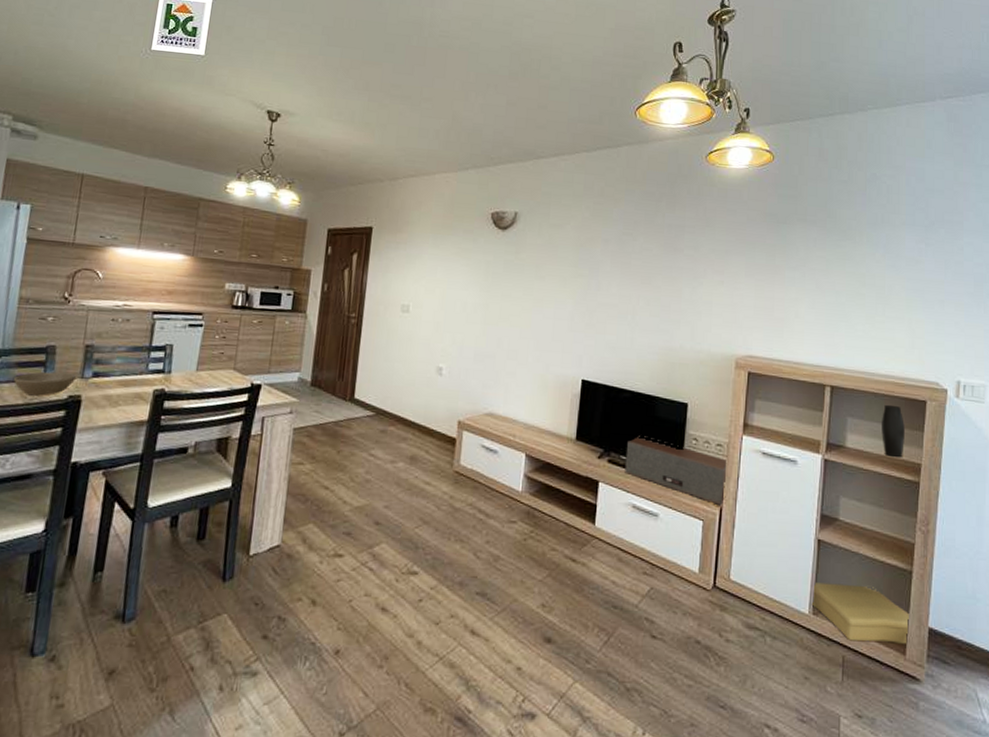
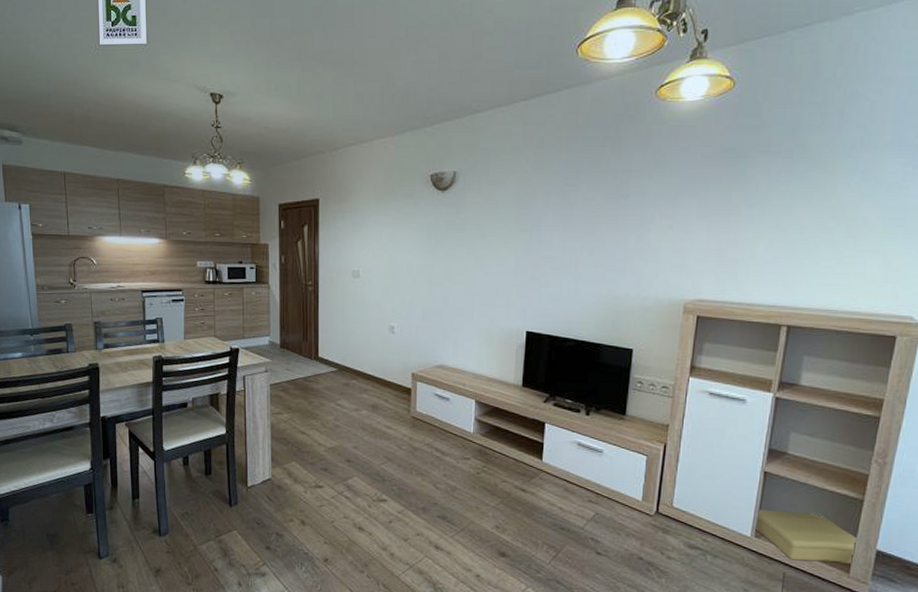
soup bowl: present [13,371,78,397] -> none [45,345,93,366]
speaker: present [625,436,726,506] -> none [570,381,672,443]
vase: present [882,404,905,458] -> none [841,341,869,394]

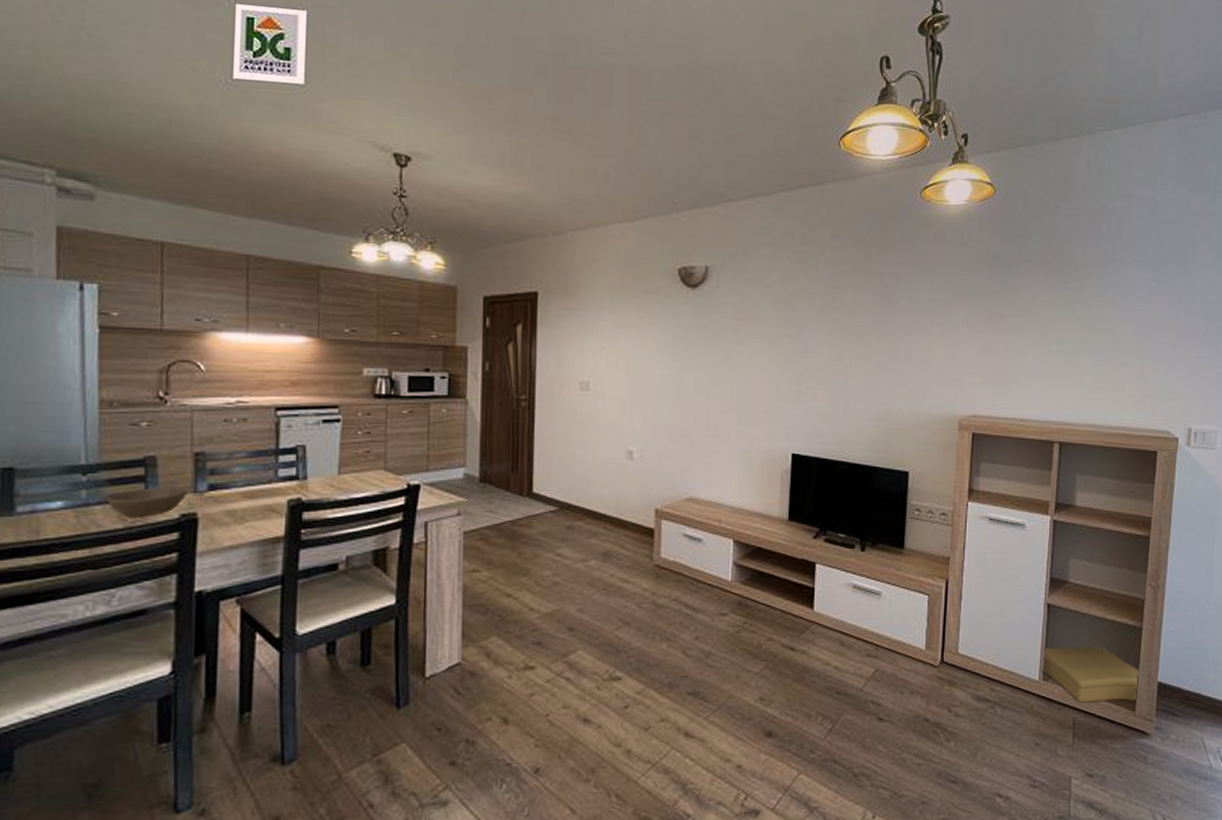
soup bowl: none [45,345,93,366] -> present [106,488,189,518]

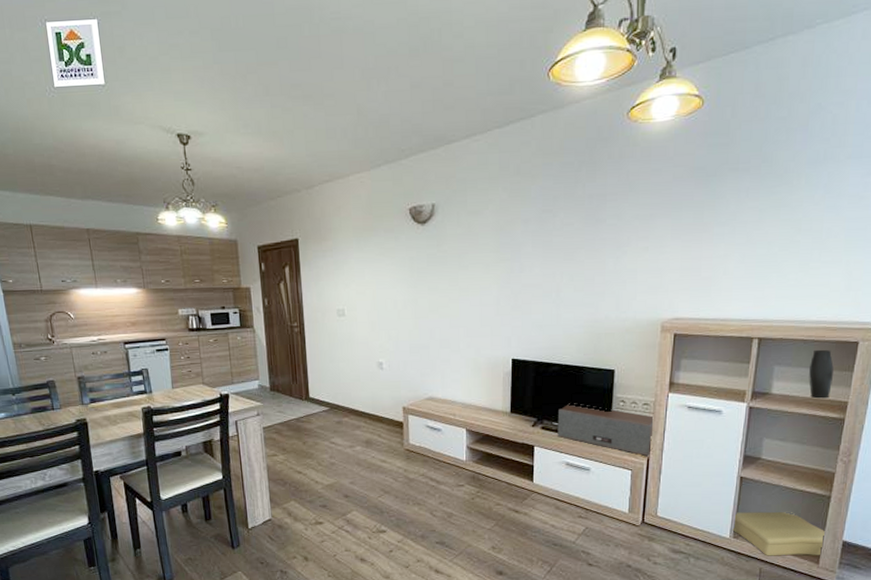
soup bowl: present [106,488,189,518] -> none [29,401,79,423]
speaker: none [843,510,952,578] -> present [557,403,653,457]
vase: none [1112,458,1135,513] -> present [809,349,834,399]

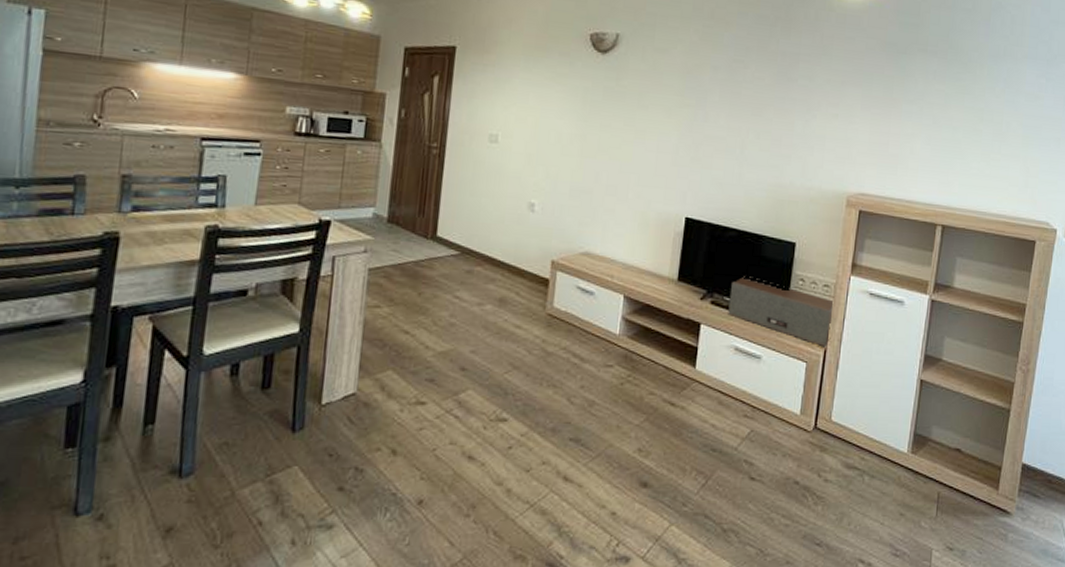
decorative box: present [732,511,826,556] -> none [910,422,1006,479]
vase: present [809,349,834,399] -> none [989,244,1013,298]

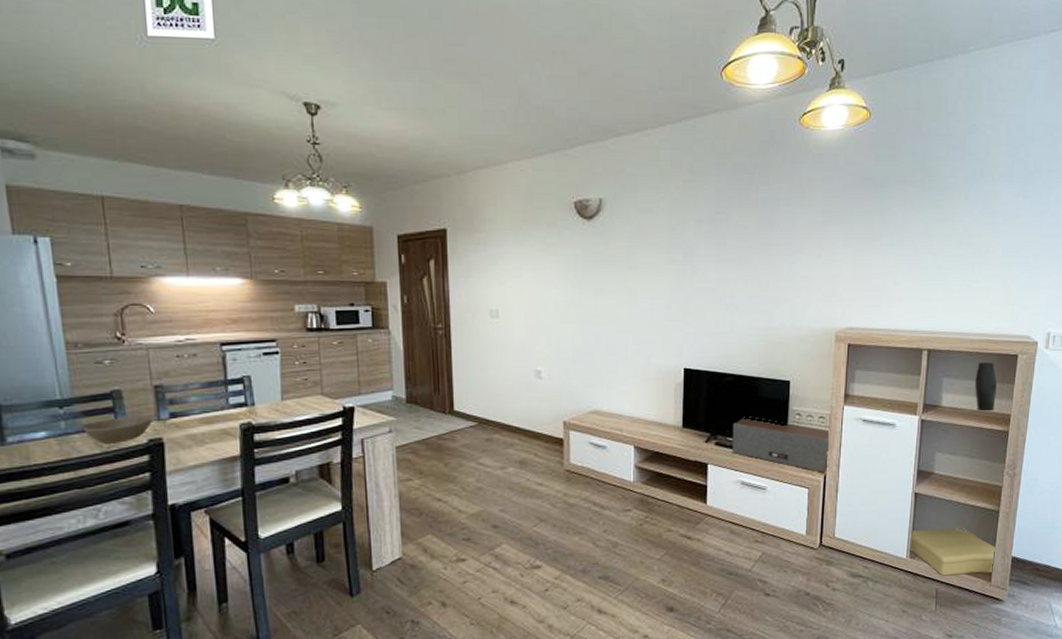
soup bowl: none [35,205,114,233] -> present [82,416,153,444]
decorative box: none [910,422,1006,479] -> present [909,527,996,576]
vase: none [989,244,1013,298] -> present [975,362,997,411]

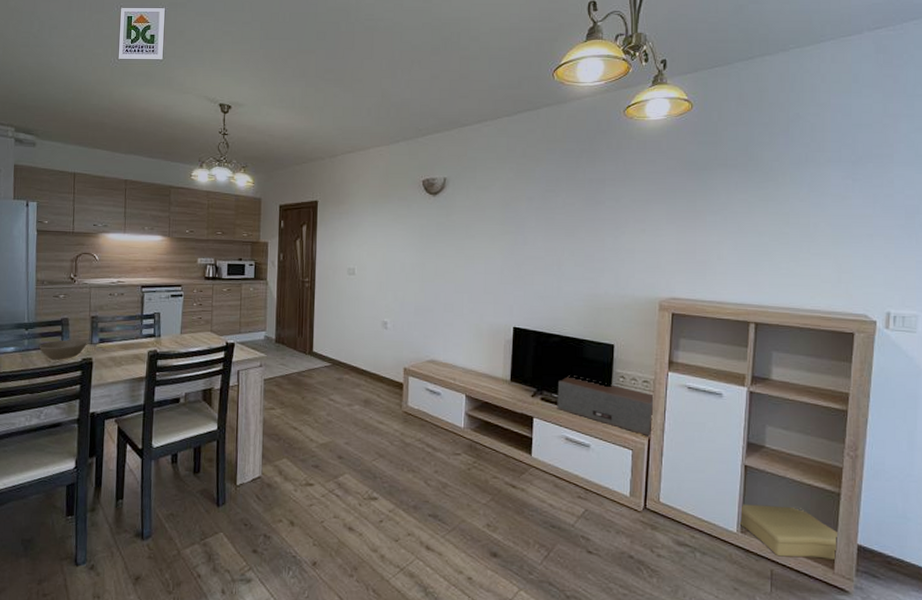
vase: present [975,362,997,411] -> none [808,338,831,388]

